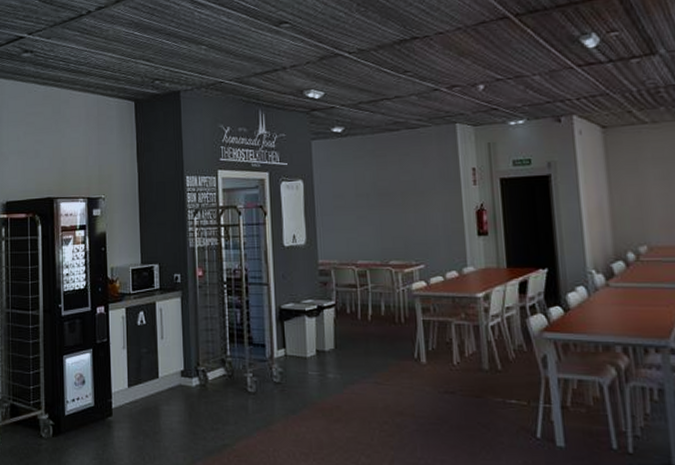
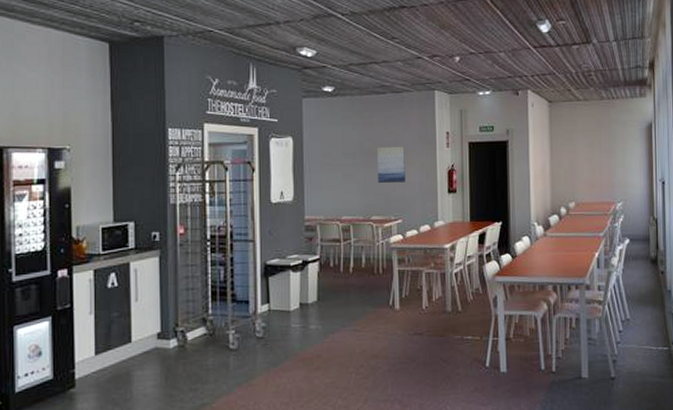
wall art: none [392,185,426,225] -> present [376,146,405,183]

